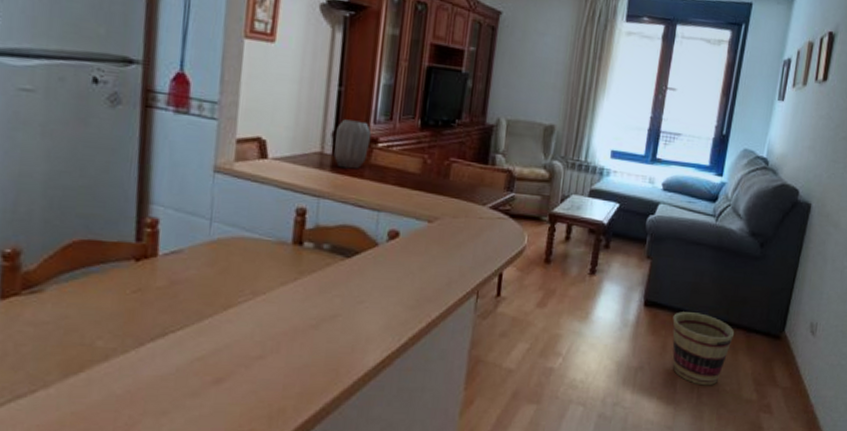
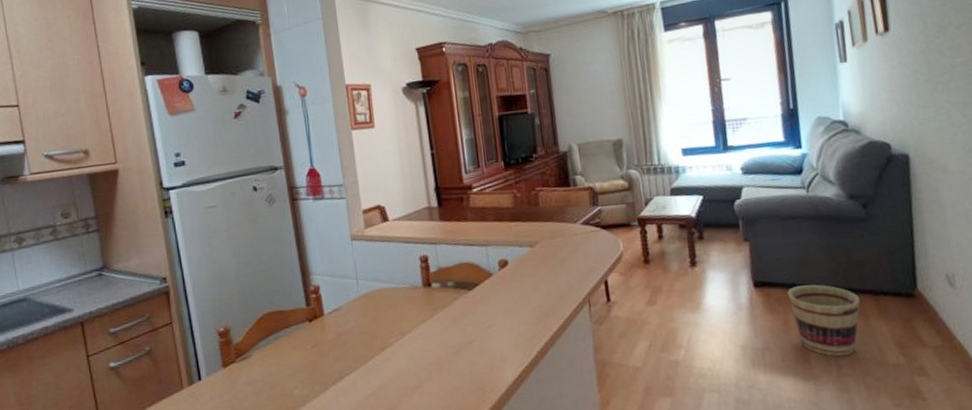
vase: present [333,119,372,170] -> none [436,173,466,216]

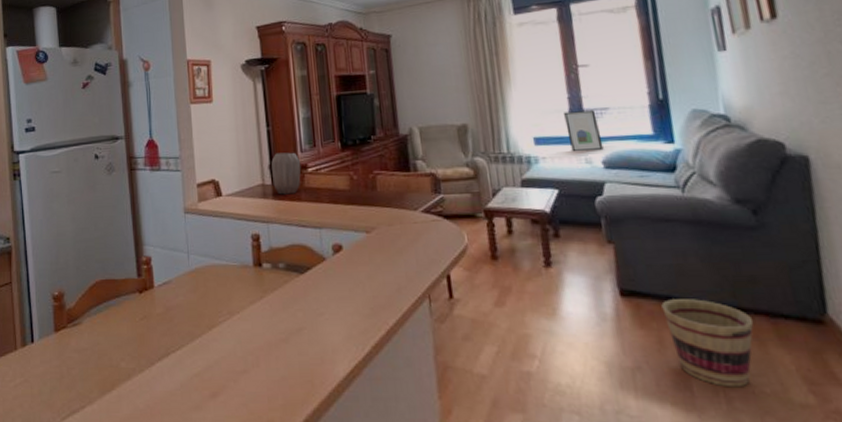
vase: none [436,173,466,216] -> present [271,152,301,195]
picture frame: none [708,121,742,161] -> present [564,110,604,153]

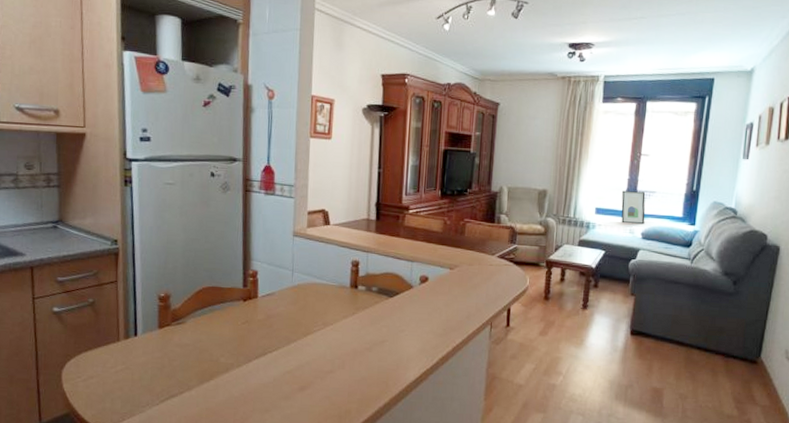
vase: present [271,152,301,195] -> none [377,193,404,231]
basket: present [661,299,754,388] -> none [656,339,714,403]

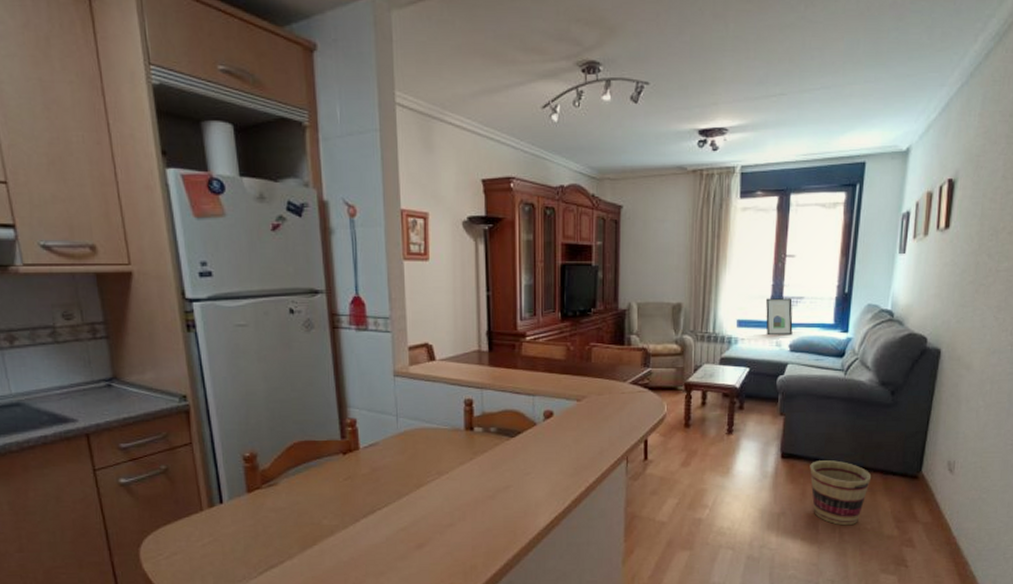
basket: none [656,339,714,403] -> present [810,460,872,526]

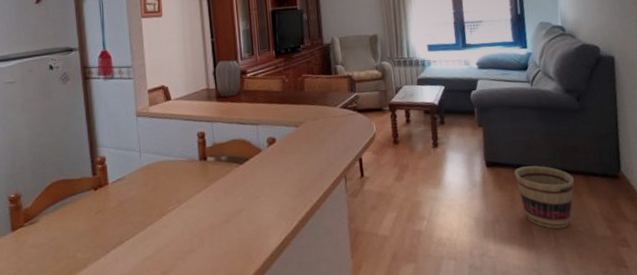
vase: none [489,319,520,362] -> present [215,60,241,97]
picture frame: present [766,298,793,336] -> none [450,23,478,57]

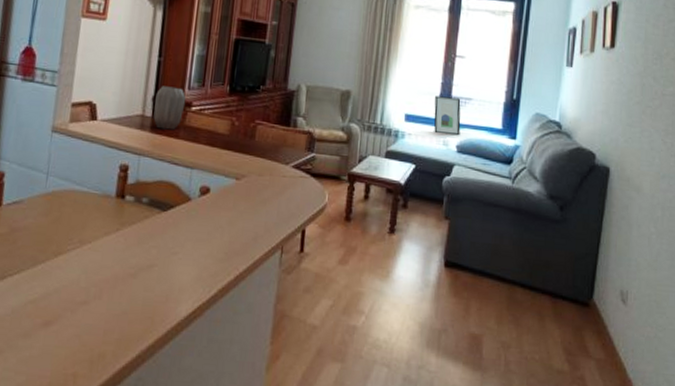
picture frame: none [450,23,478,57] -> present [434,95,461,136]
basket: present [514,165,575,229] -> none [474,274,540,353]

